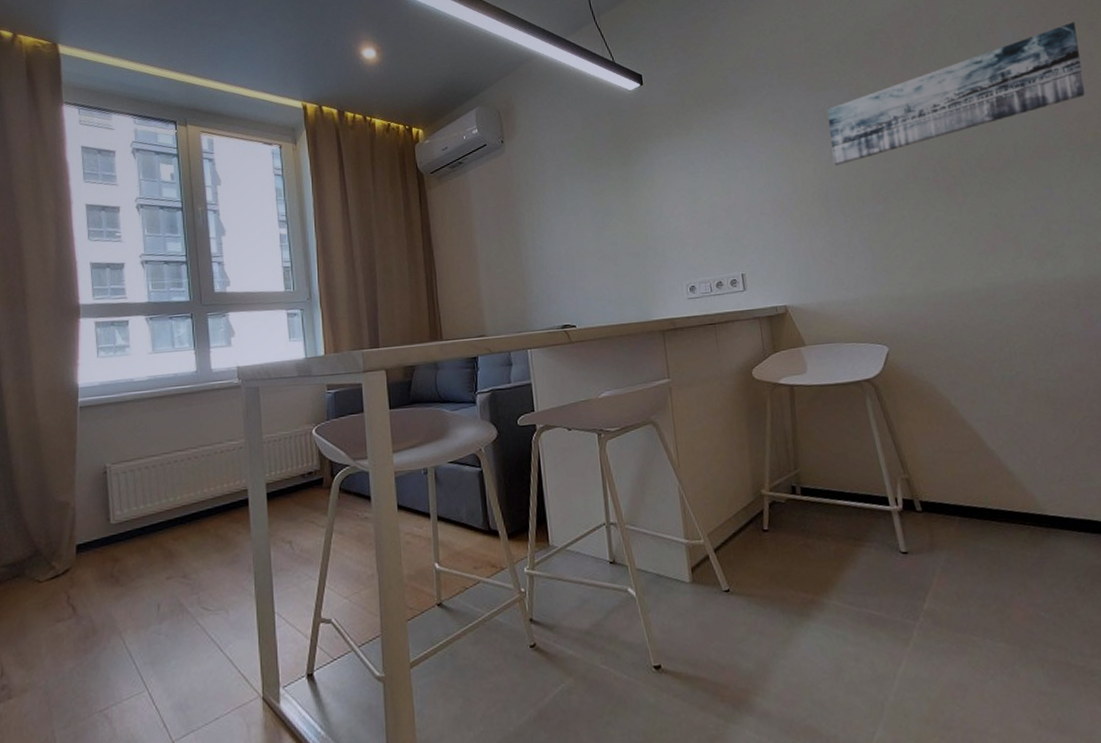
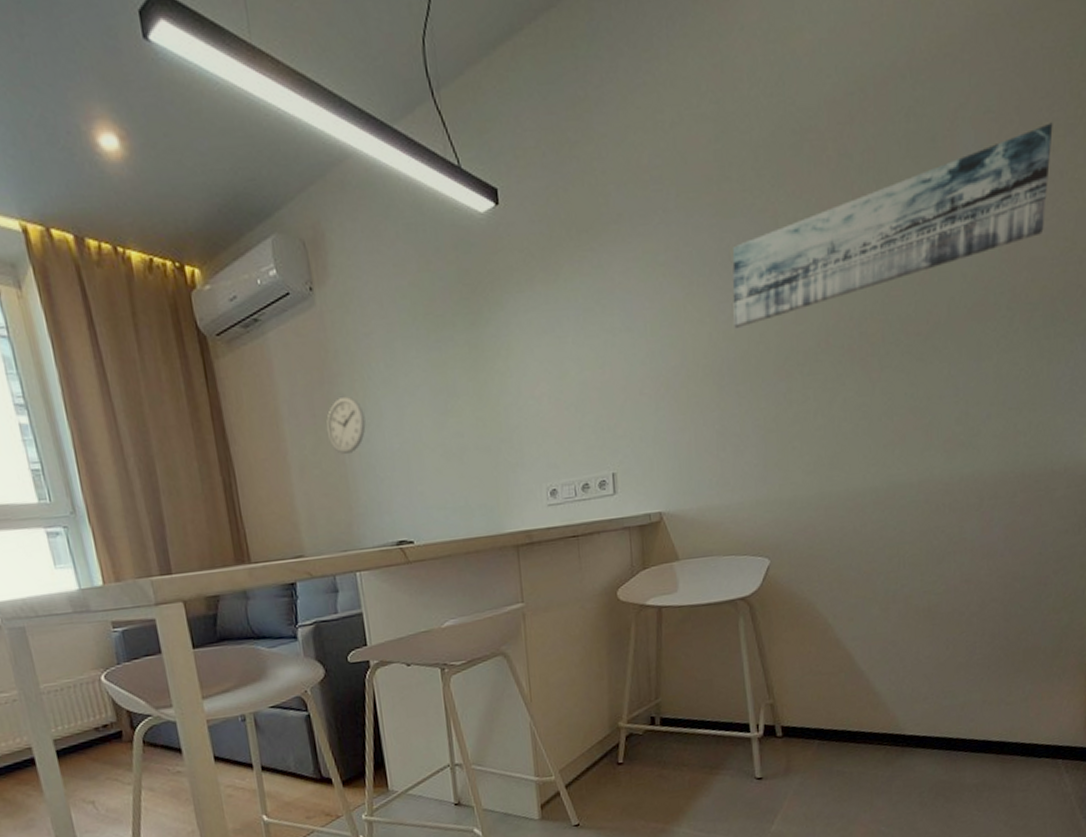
wall clock: none [509,215,540,257] -> present [326,396,366,454]

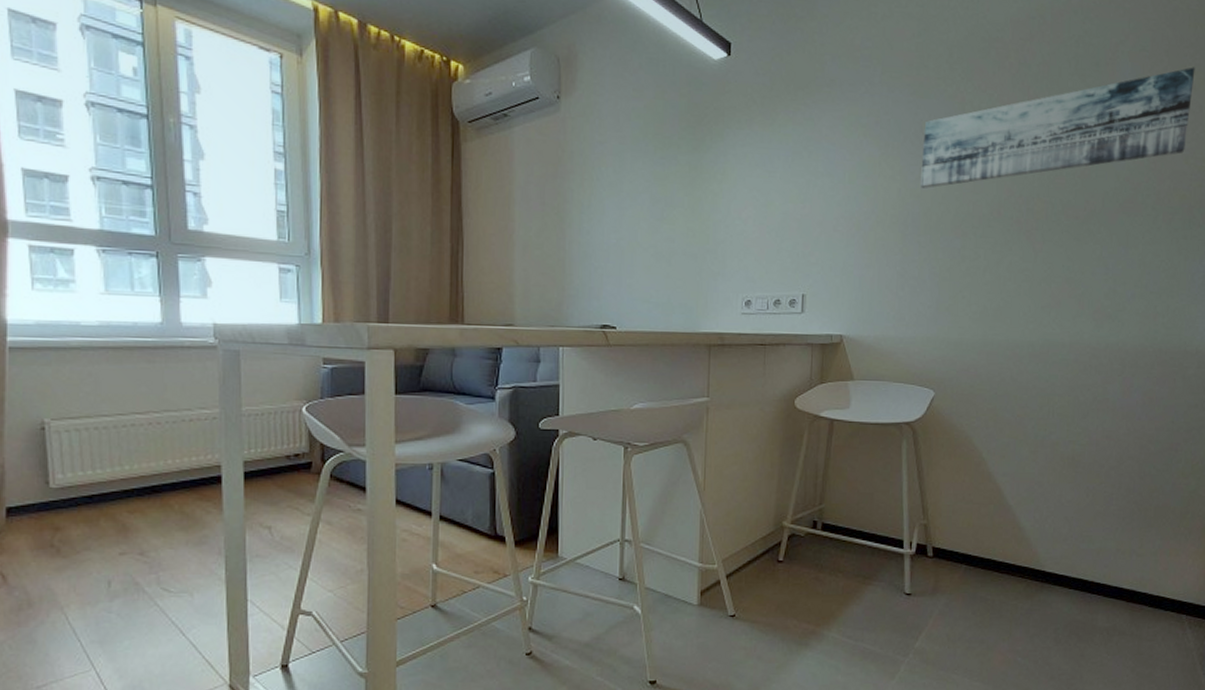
wall clock: present [326,396,366,454] -> none [552,191,589,241]

